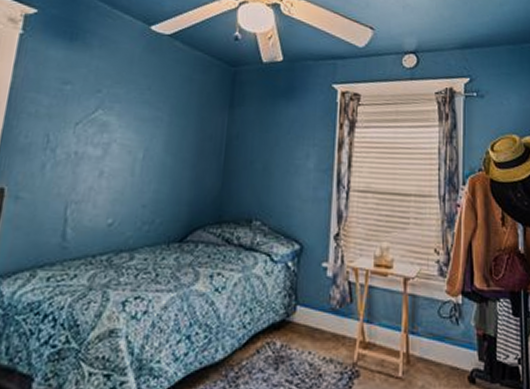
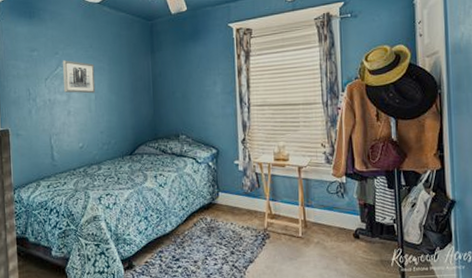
wall art: none [98,101,150,151] -> present [62,60,96,94]

